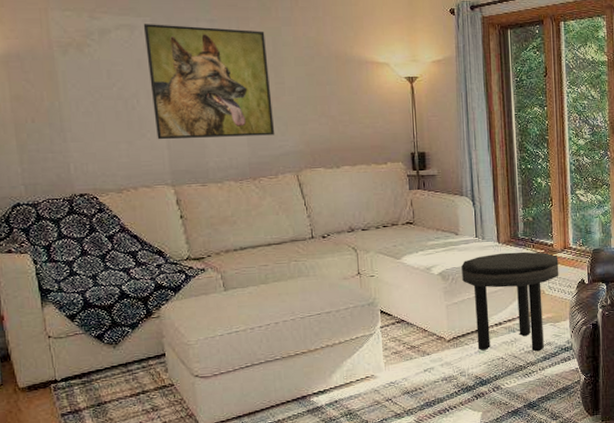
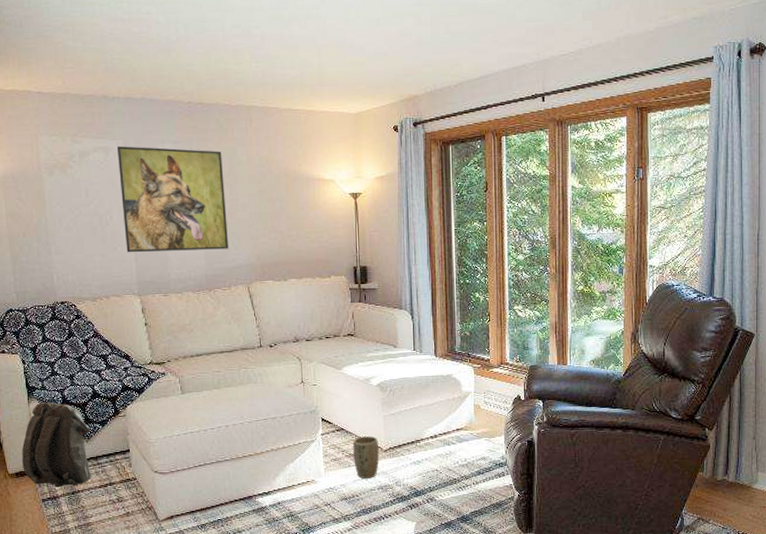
backpack: none [35,306,121,400] -> present [22,403,91,487]
plant pot: none [414,327,442,371] -> present [353,436,379,479]
side table: present [461,251,559,352] -> none [399,366,495,466]

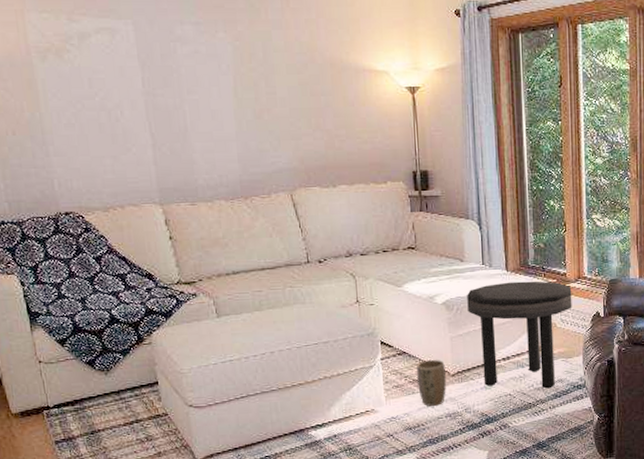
backpack: present [22,403,91,487] -> none [26,330,114,427]
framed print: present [116,146,229,253] -> none [124,27,267,155]
side table: none [399,366,495,466] -> present [467,281,572,389]

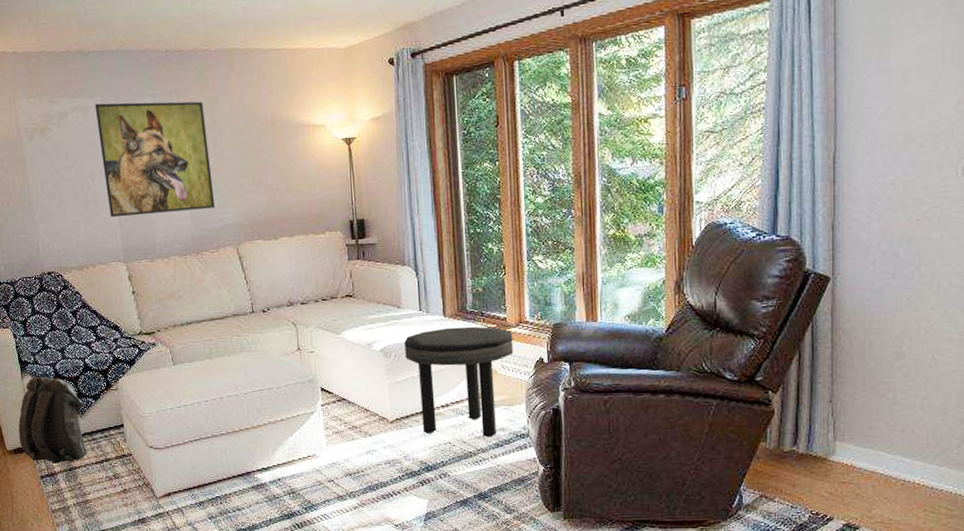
backpack: none [26,330,114,427] -> present [18,377,87,464]
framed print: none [124,27,267,155] -> present [94,101,216,218]
plant pot: present [417,360,446,406] -> none [356,407,385,453]

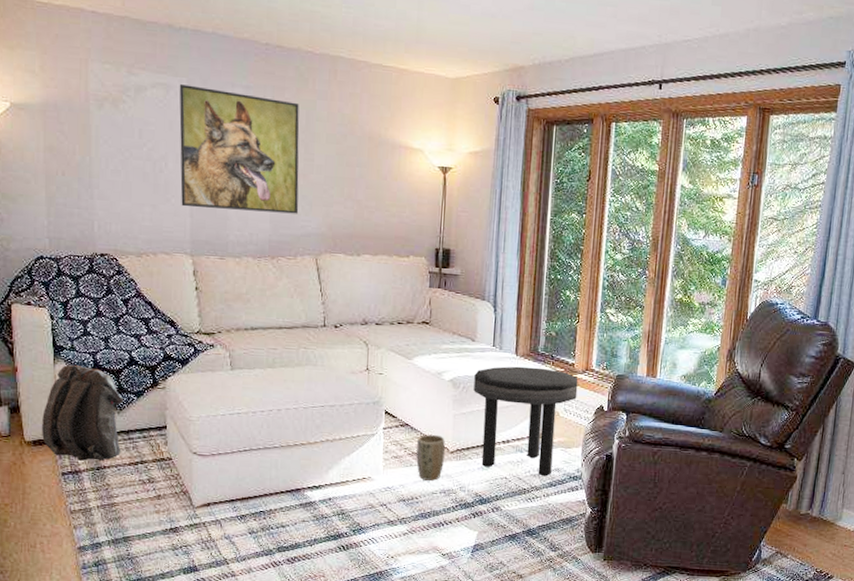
plant pot: none [356,407,385,453] -> present [416,435,445,481]

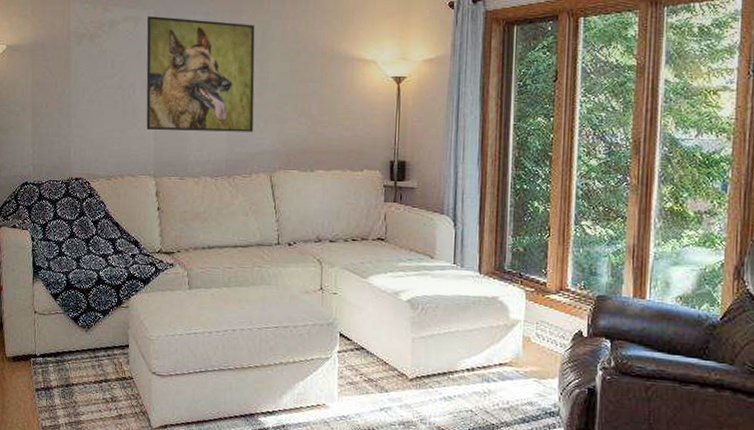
backpack: present [42,365,124,461] -> none [20,284,92,378]
plant pot: present [416,435,445,481] -> none [373,359,403,411]
side table: present [473,366,578,477] -> none [433,285,552,411]

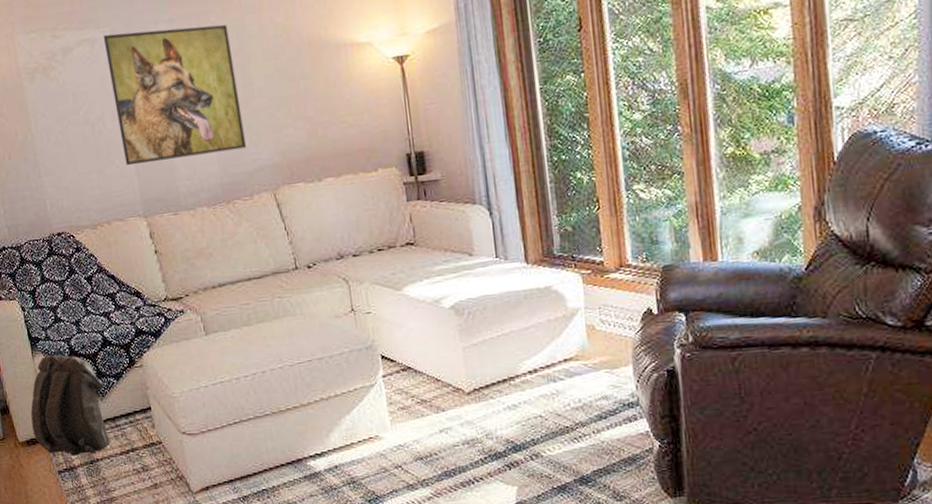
backpack: none [20,284,92,378] -> present [30,355,111,456]

